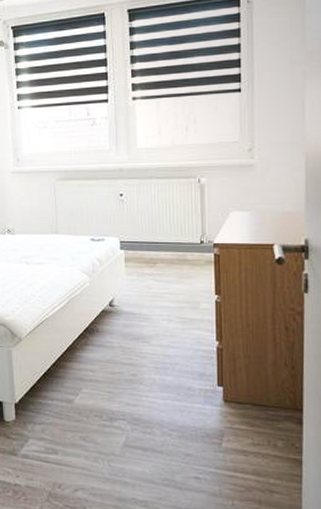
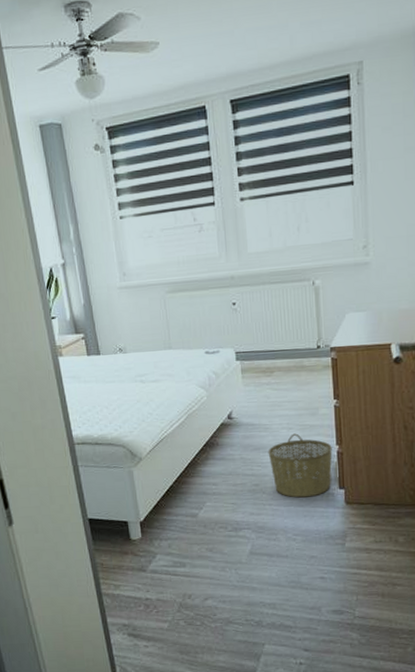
basket: none [147,326,212,392] -> present [268,433,333,498]

